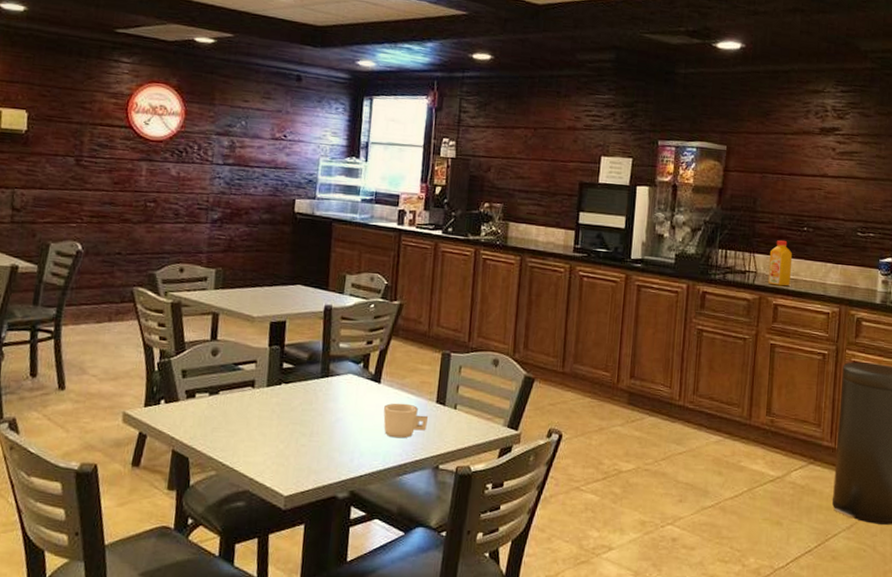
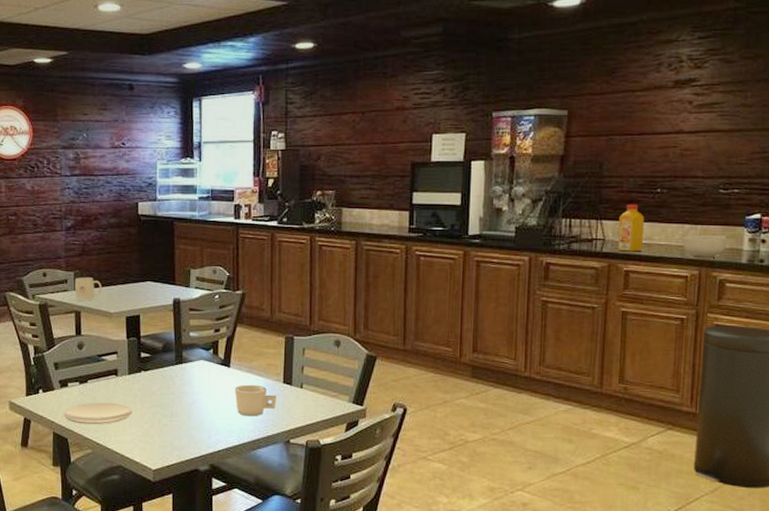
plate: none [186,416,268,443] -> present [63,402,132,425]
mug: none [214,275,246,303] -> present [74,277,102,301]
bowl: none [824,272,864,297] -> present [682,234,728,259]

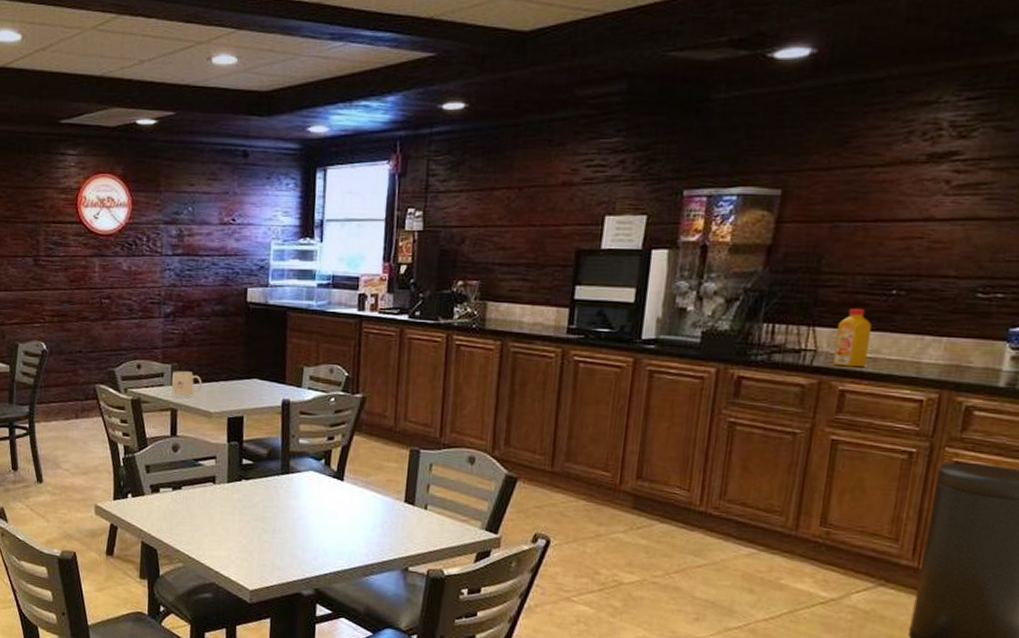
plate: present [63,402,132,425] -> none [153,511,230,537]
cup: present [235,384,277,417] -> none [347,501,397,538]
bowl: present [682,234,728,259] -> none [919,348,983,380]

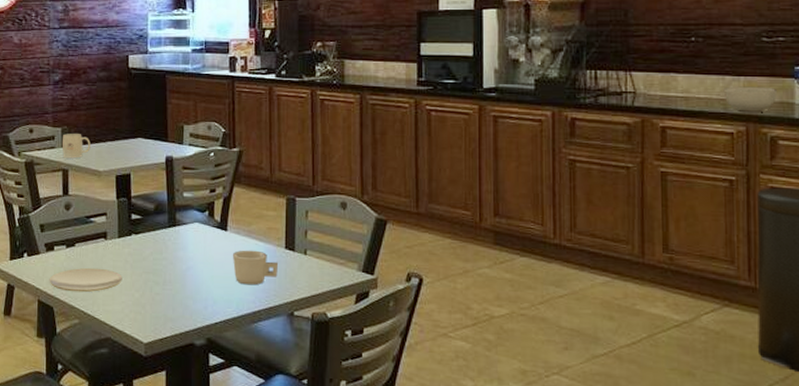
plate: none [153,511,230,537] -> present [49,267,122,293]
cup: none [347,501,397,538] -> present [233,250,279,285]
juice bottle: present [832,307,873,368] -> none [649,53,680,106]
bowl: none [919,348,983,380] -> present [723,86,777,113]

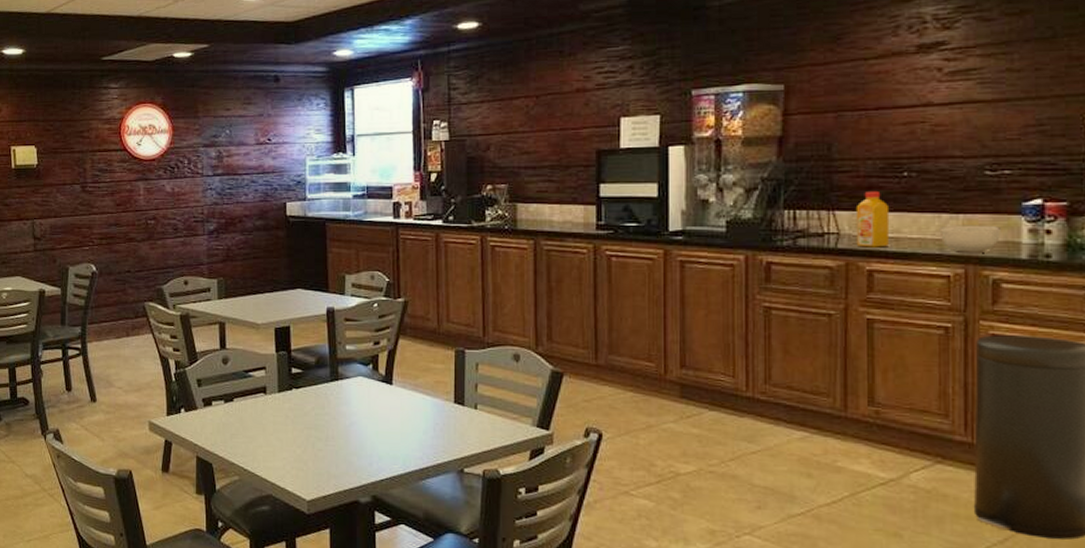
plate: present [49,267,122,293] -> none [207,423,283,449]
mug: present [62,133,91,159] -> none [218,285,248,311]
cup: present [233,250,279,285] -> none [399,404,448,441]
juice bottle: none [649,53,680,106] -> present [855,190,890,248]

